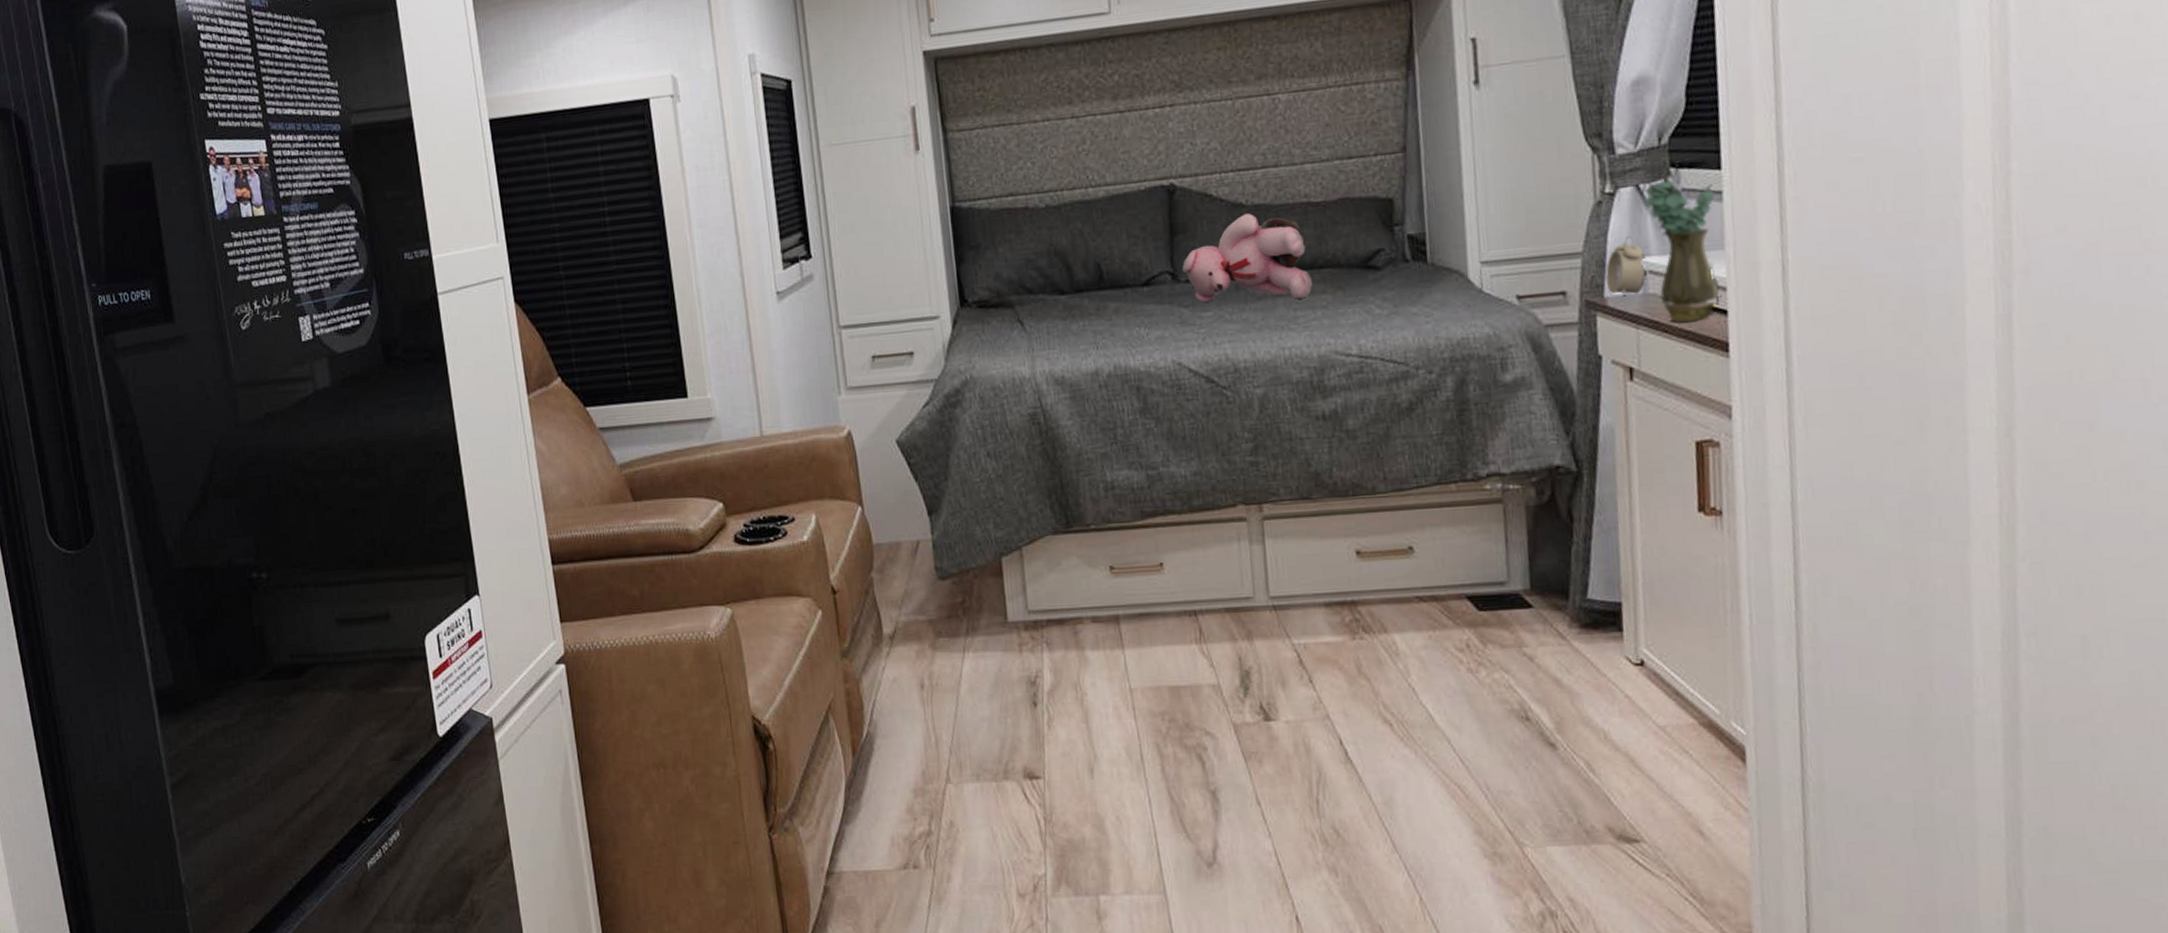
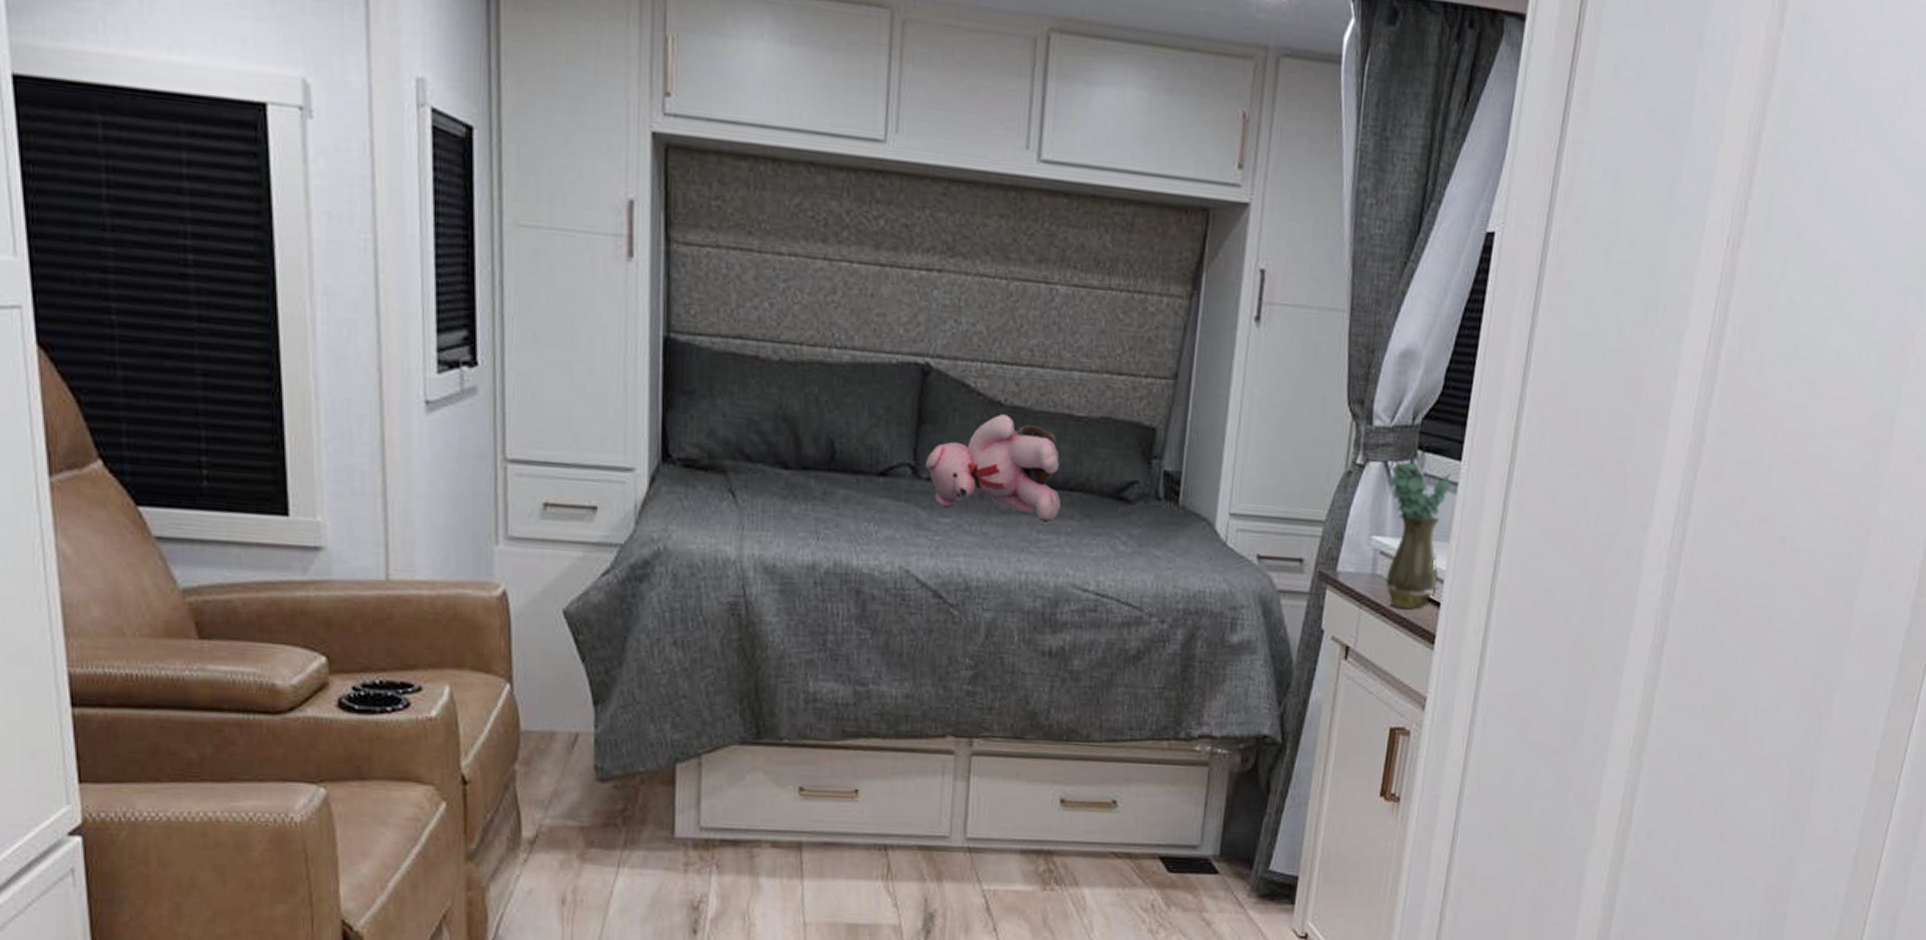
alarm clock: present [1606,236,1647,297] -> none [1341,512,1380,574]

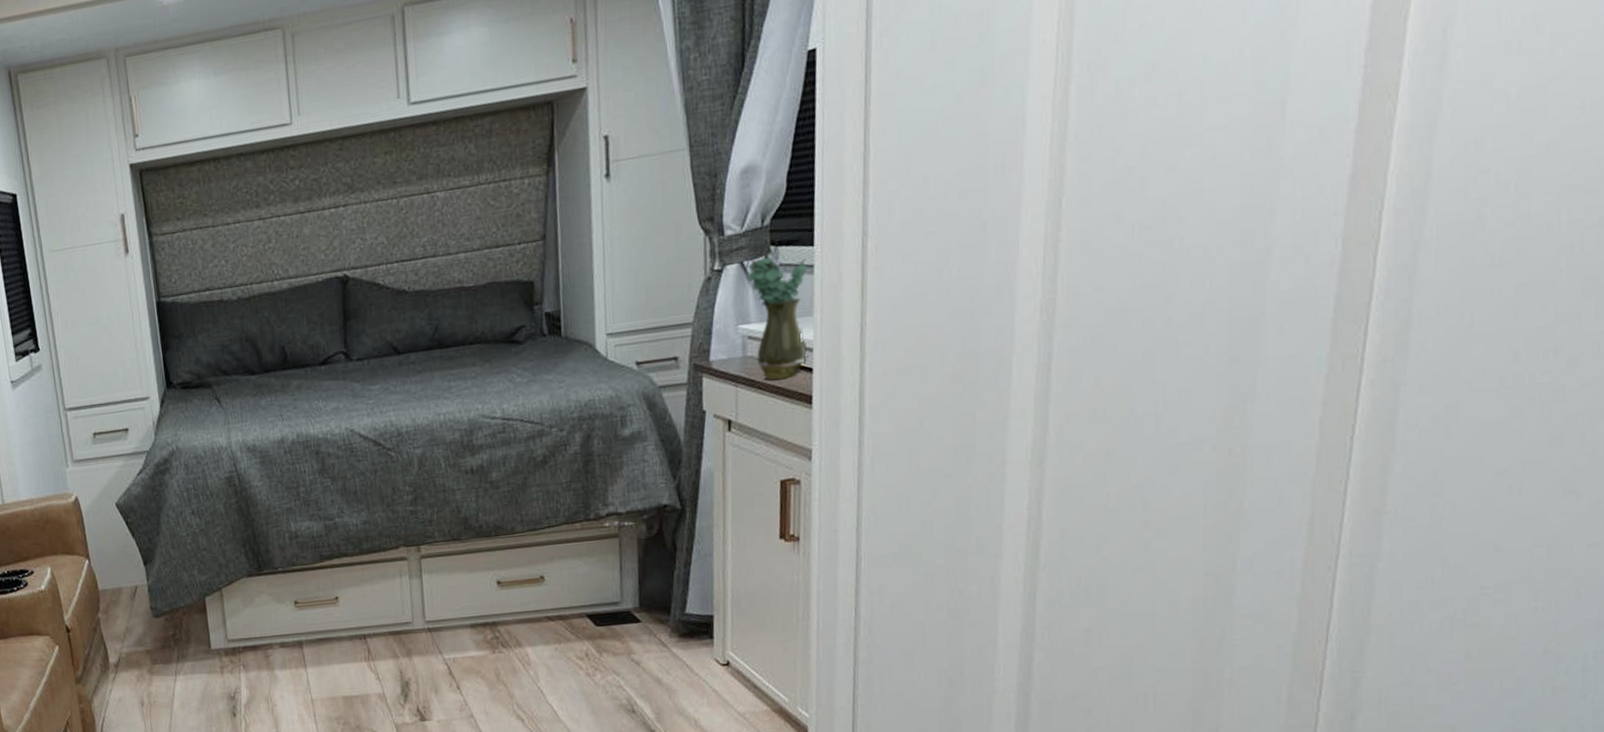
stuffed bear: present [926,414,1062,521] -> none [354,299,465,377]

